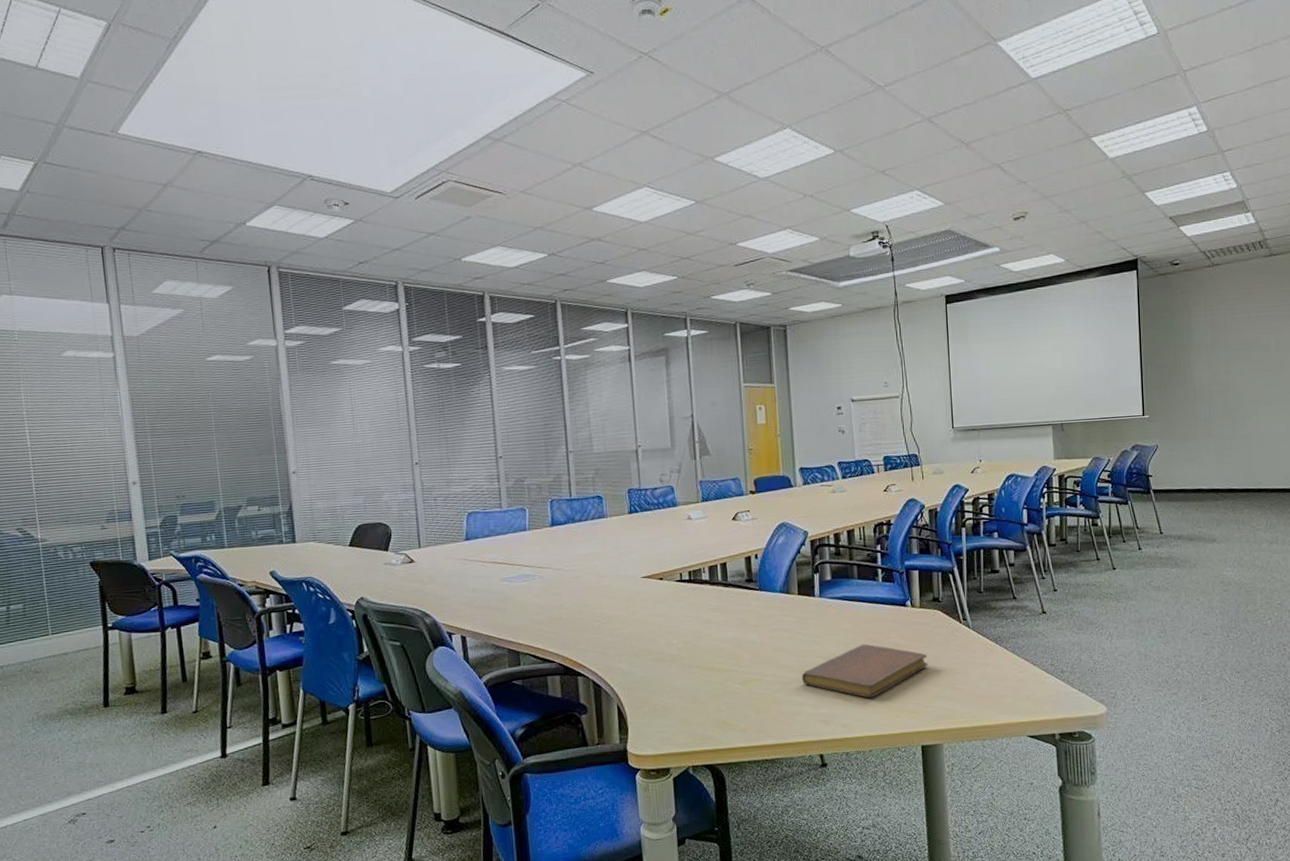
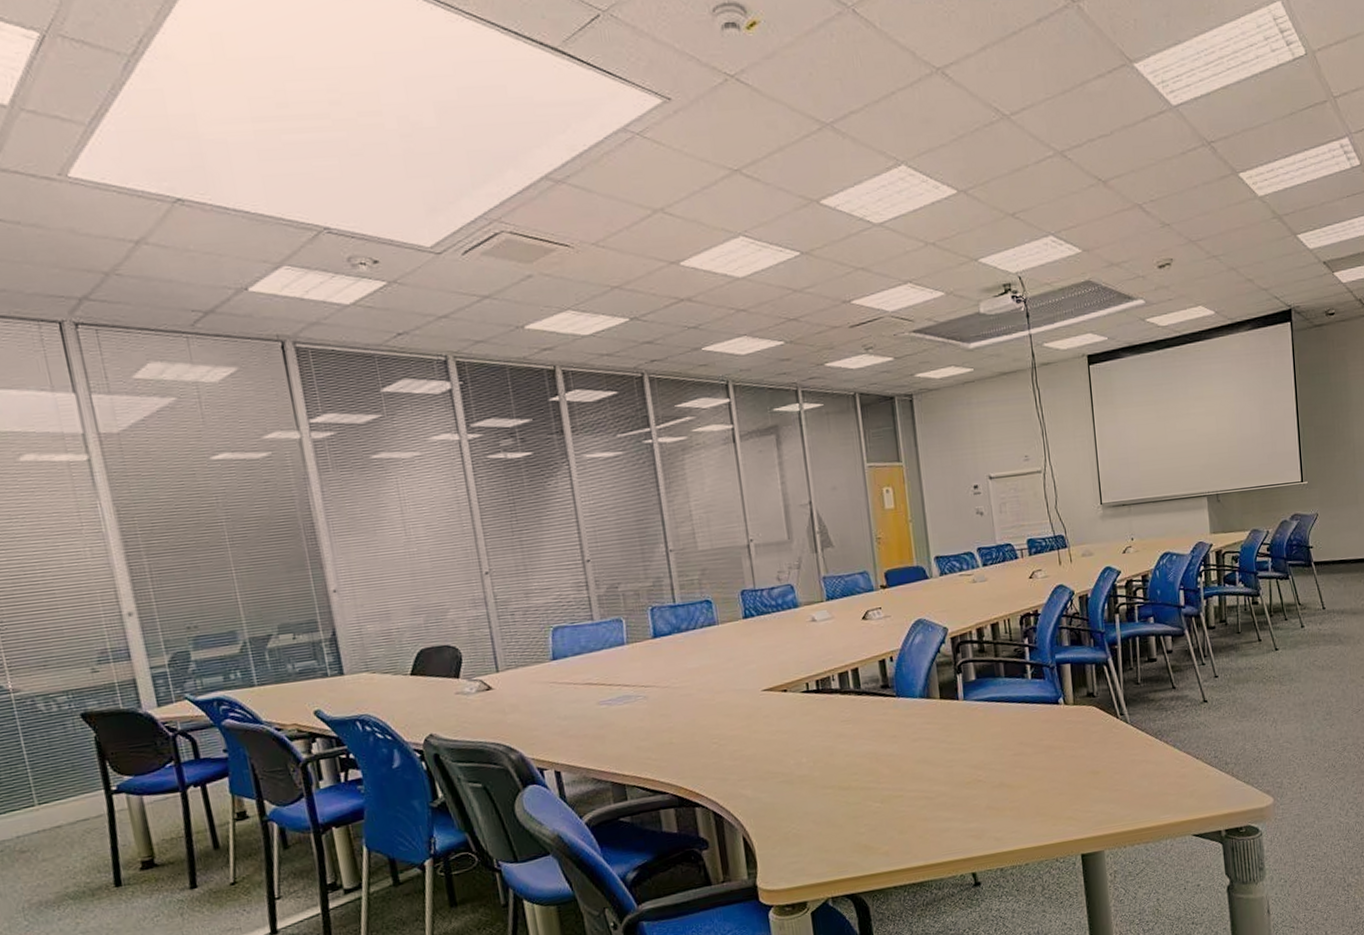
notebook: present [801,644,928,698] -> none [948,748,1085,808]

